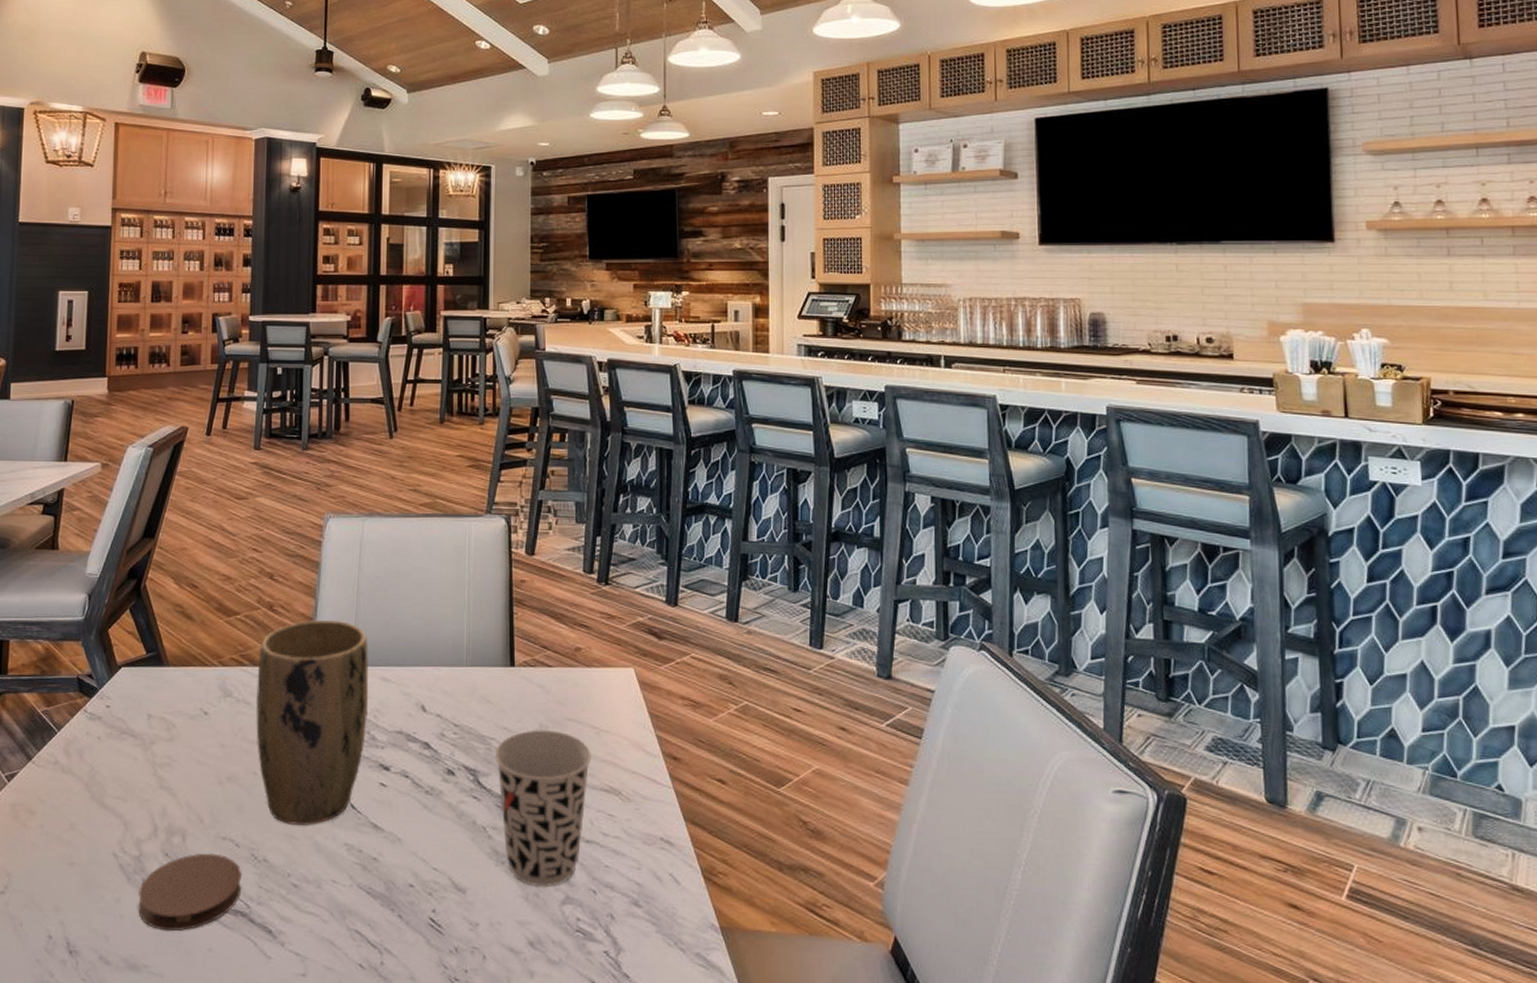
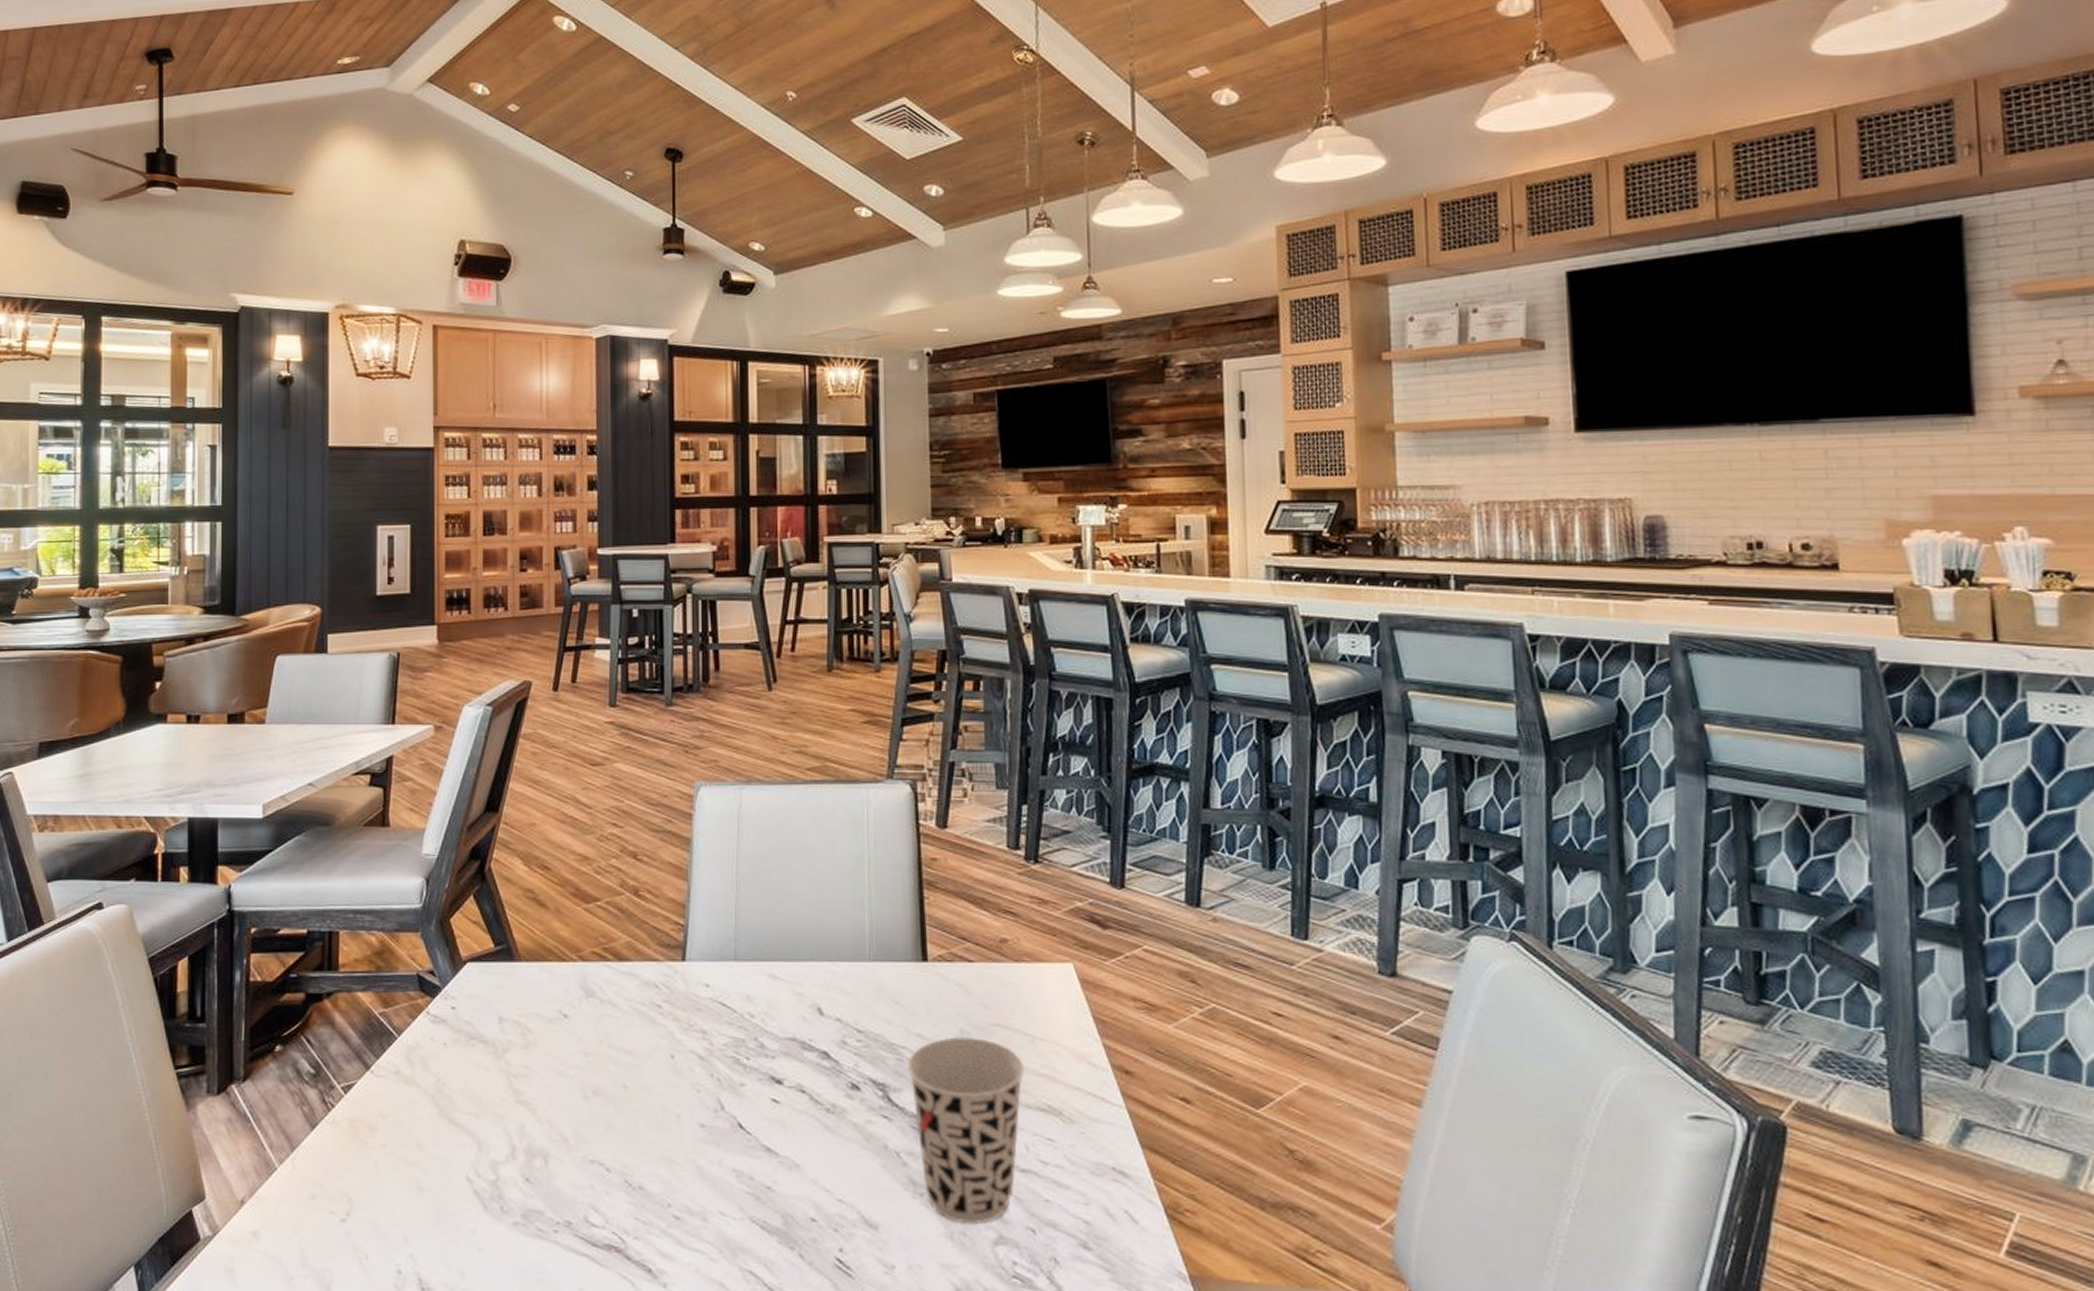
coaster: present [138,853,242,932] -> none [497,1178,615,1268]
plant pot: present [255,619,369,825] -> none [622,906,755,1148]

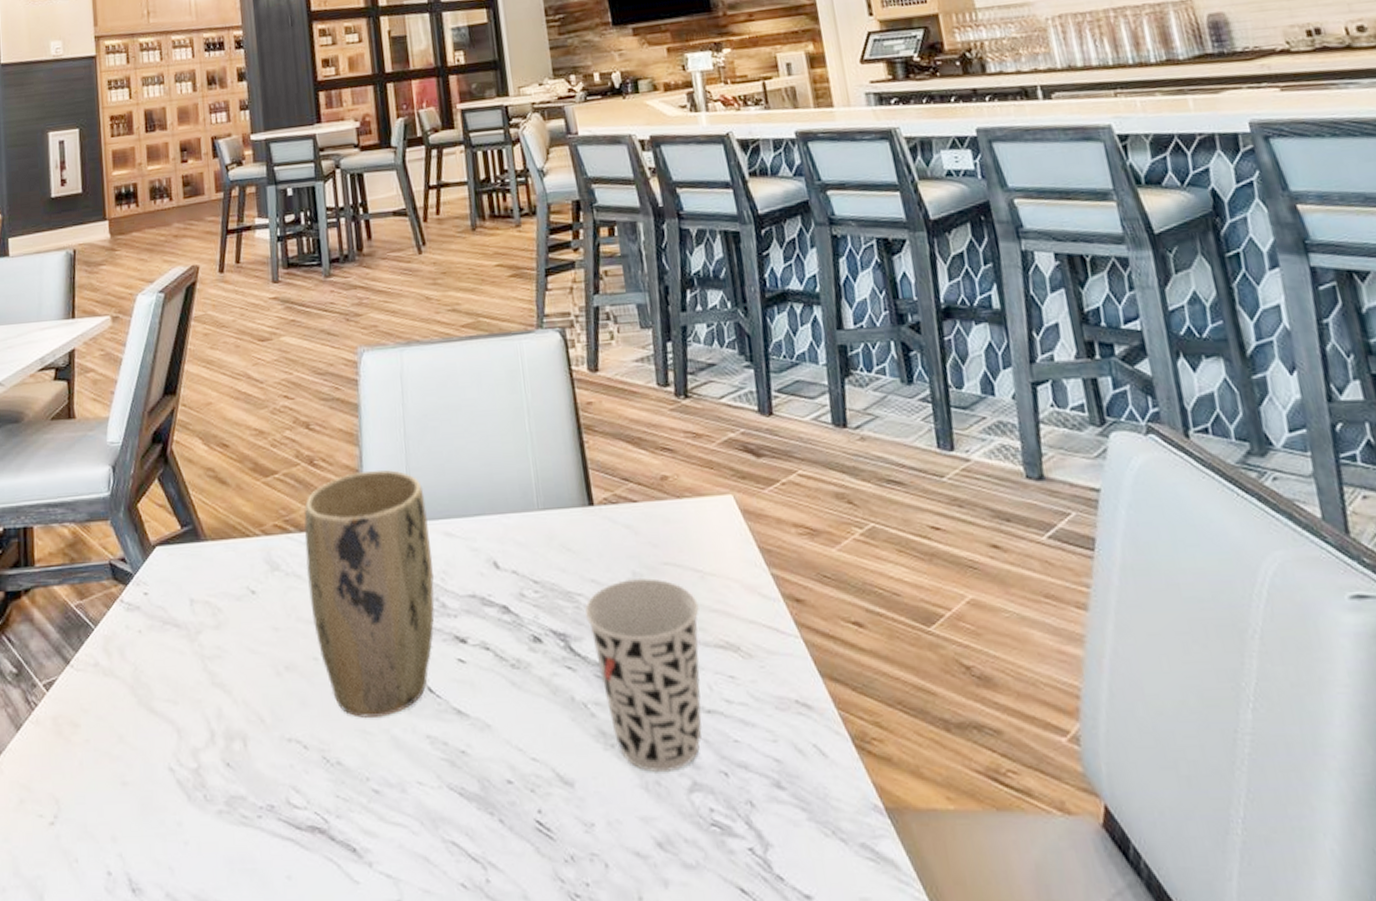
plant pot: none [622,906,755,1148] -> present [304,469,435,718]

